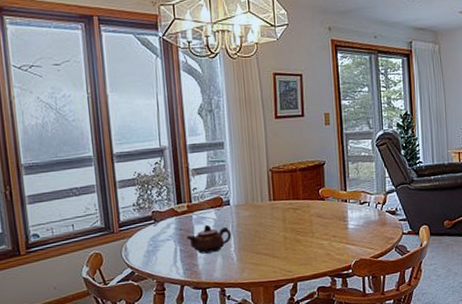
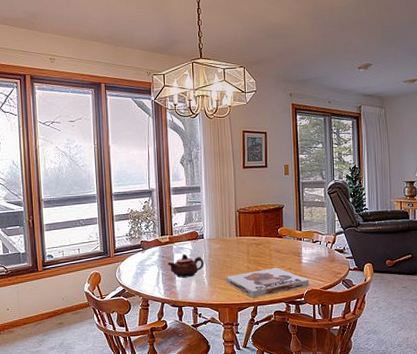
board game: none [258,235,358,274] -> present [225,267,310,298]

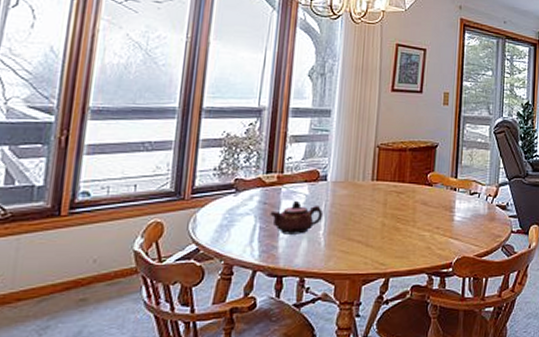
board game: present [225,267,310,298] -> none [350,225,461,267]

